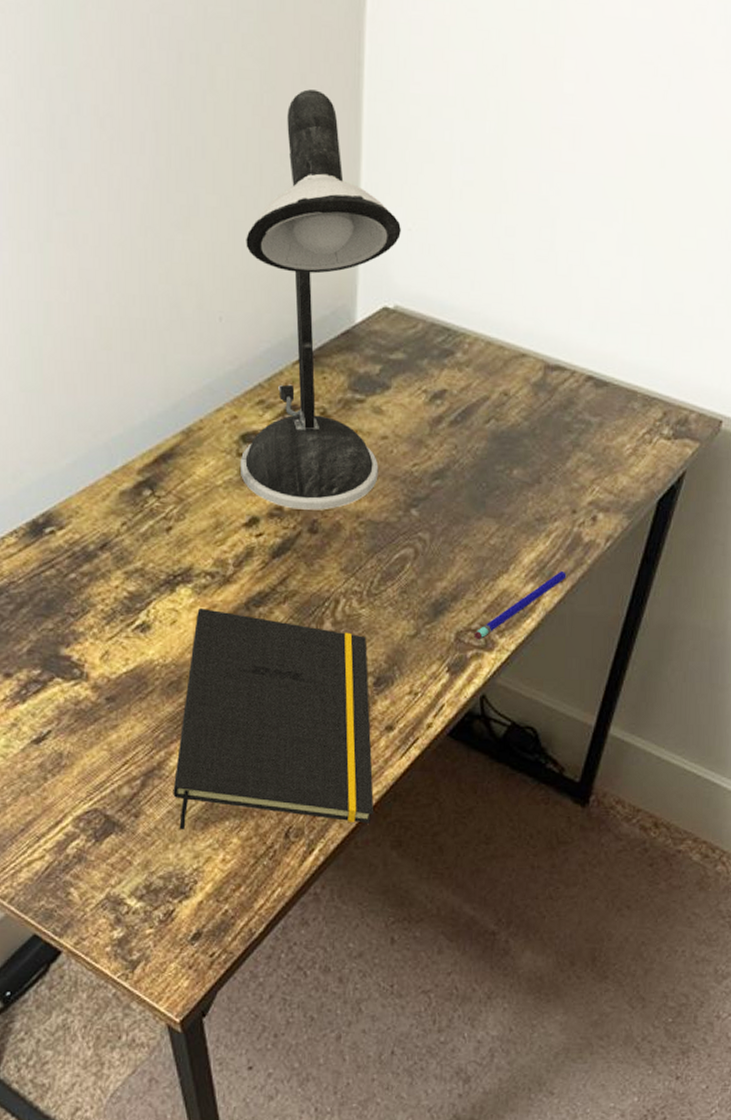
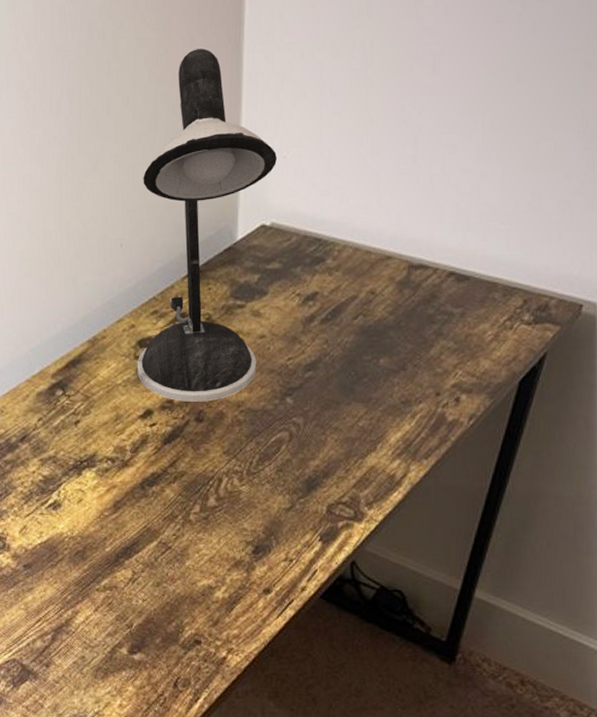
notepad: present [173,608,374,829] -> none [78,489,253,678]
pen: present [474,570,567,640] -> none [344,447,431,512]

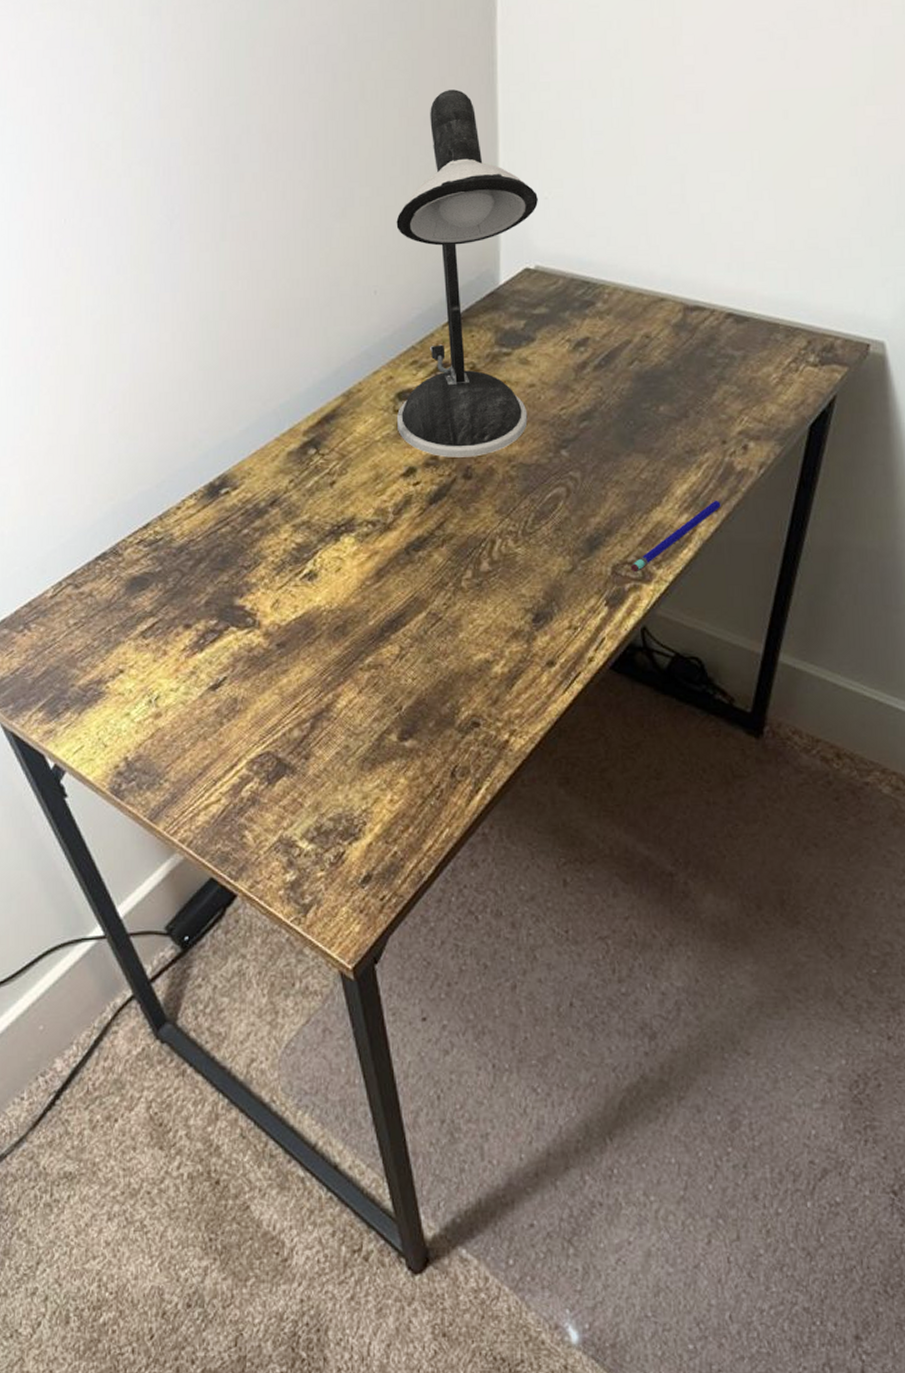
pen: none [344,447,431,512] -> present [630,500,721,573]

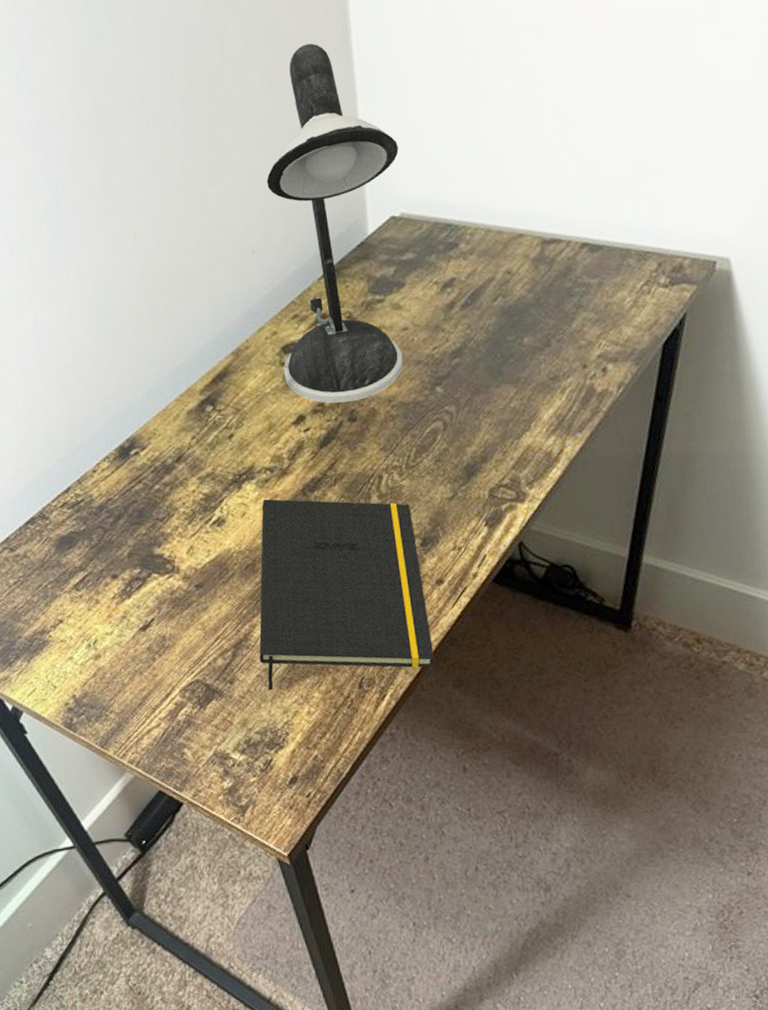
notepad: none [341,555,538,770] -> present [259,499,434,690]
pen: present [630,500,721,573] -> none [505,421,585,494]

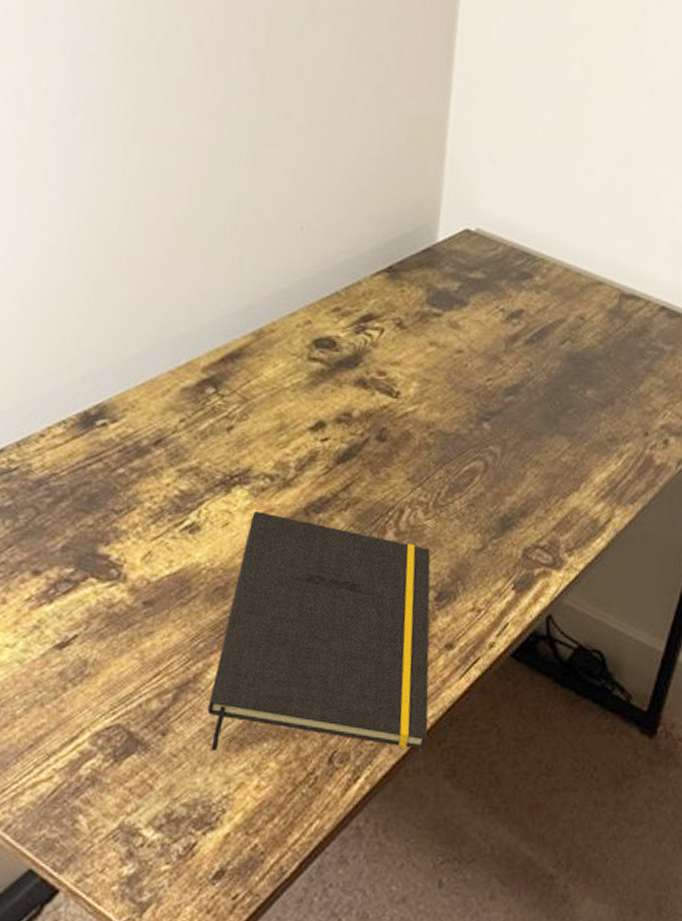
desk lamp: present [266,43,404,403] -> none [310,31,486,419]

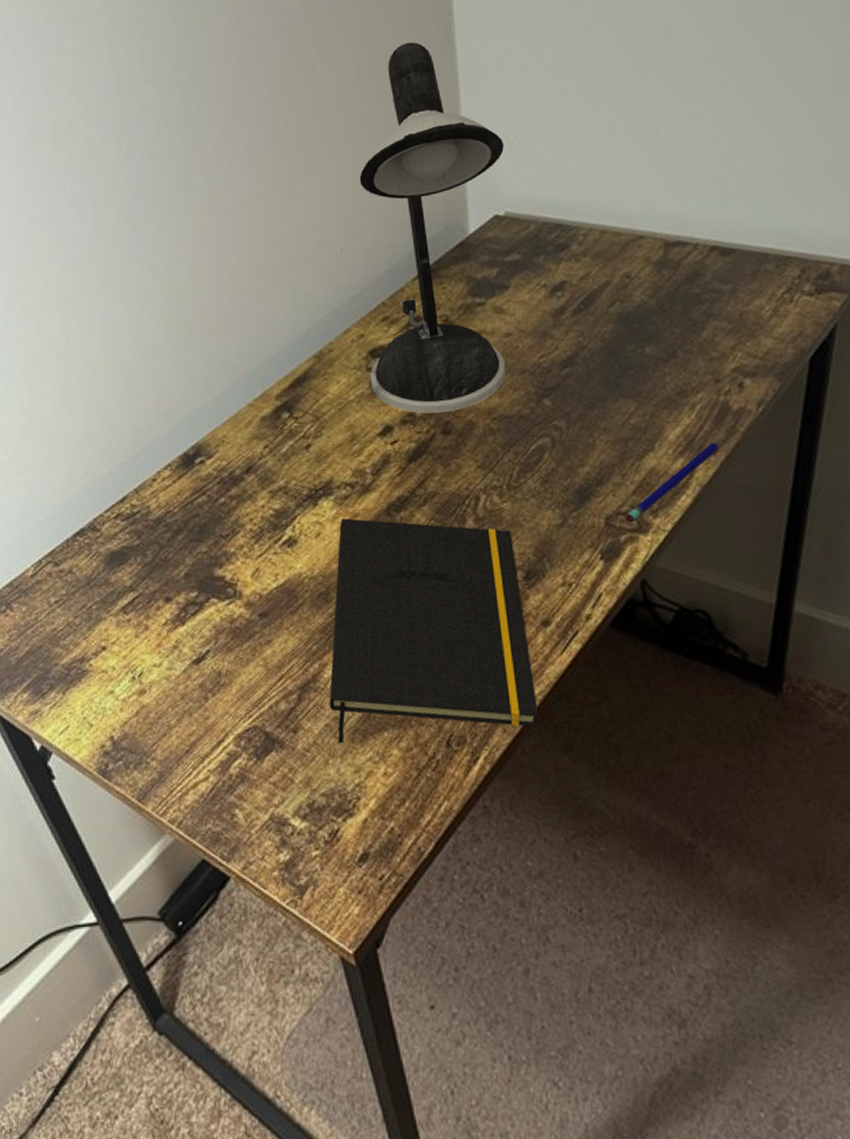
desk lamp: none [310,31,486,419] -> present [359,42,506,414]
pen: none [542,491,638,558] -> present [625,442,719,523]

